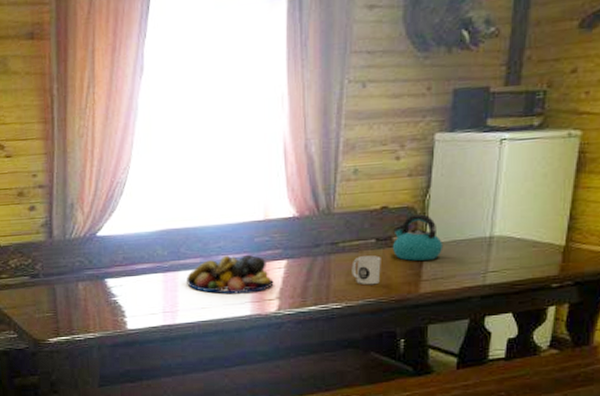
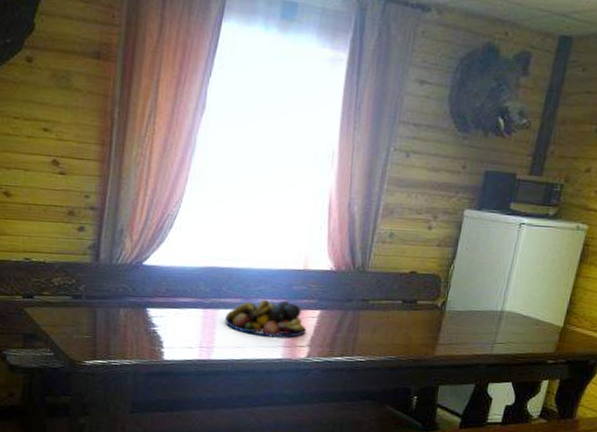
mug: present [351,255,381,285] -> none [377,315,405,343]
kettle: present [393,214,442,262] -> none [416,282,460,327]

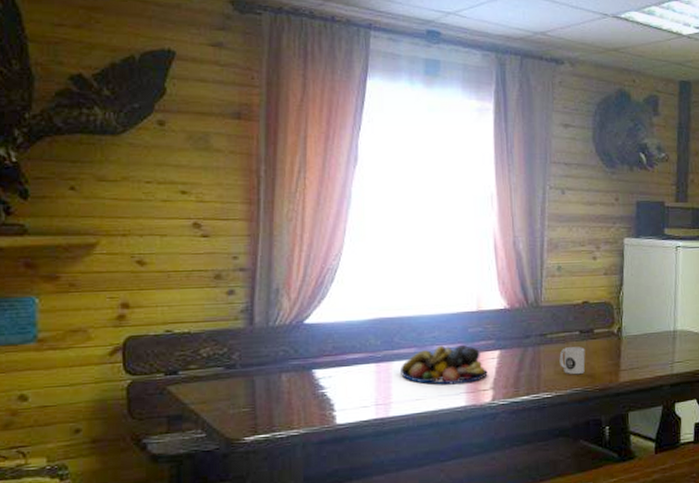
mug: none [377,315,405,343] -> present [559,347,586,375]

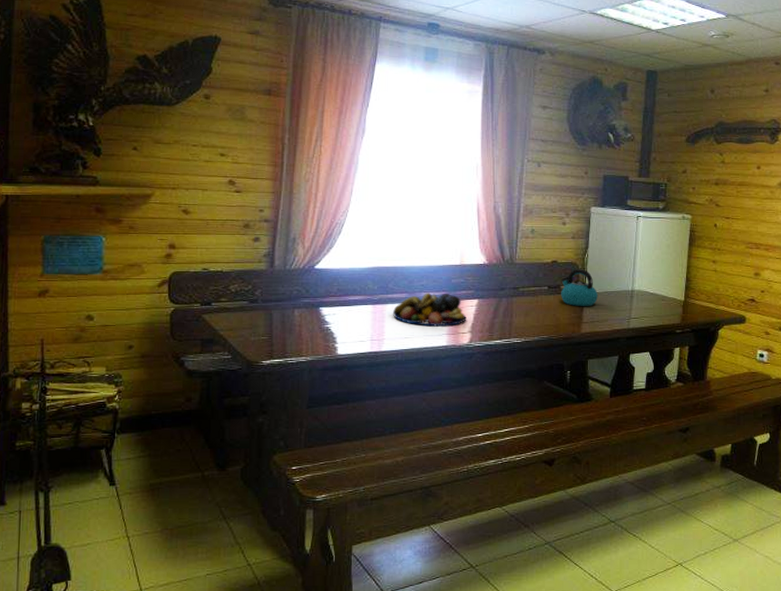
mug: present [559,347,586,375] -> none [529,300,552,324]
kettle: none [594,309,636,353] -> present [561,269,598,307]

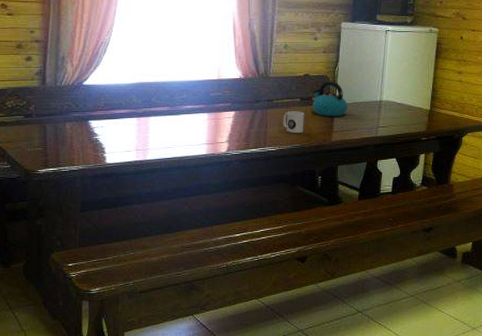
fruit bowl: present [393,293,467,327] -> none [156,105,224,137]
mug: none [529,300,552,324] -> present [283,111,304,134]

